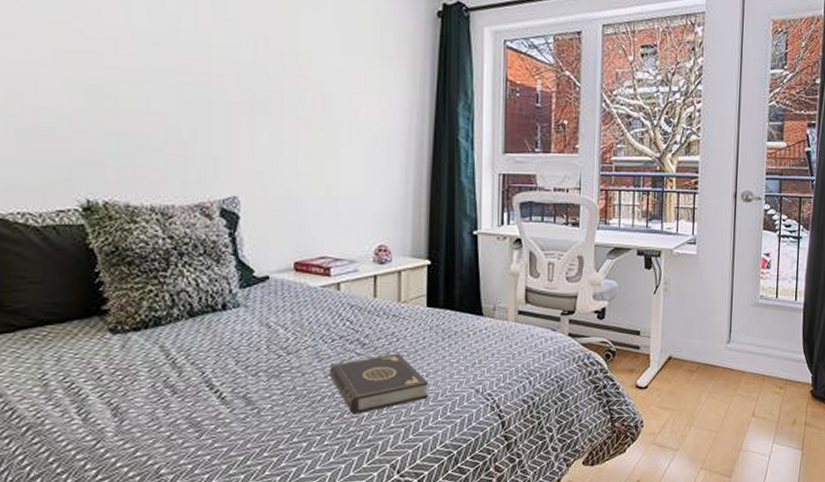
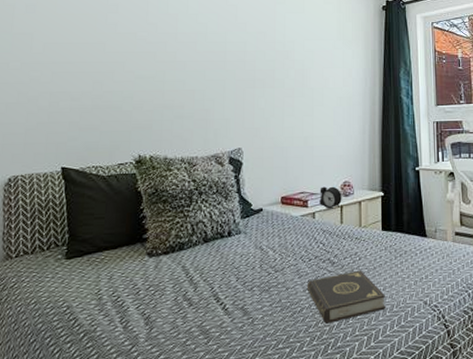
alarm clock: none [346,251,376,279] -> present [320,186,342,209]

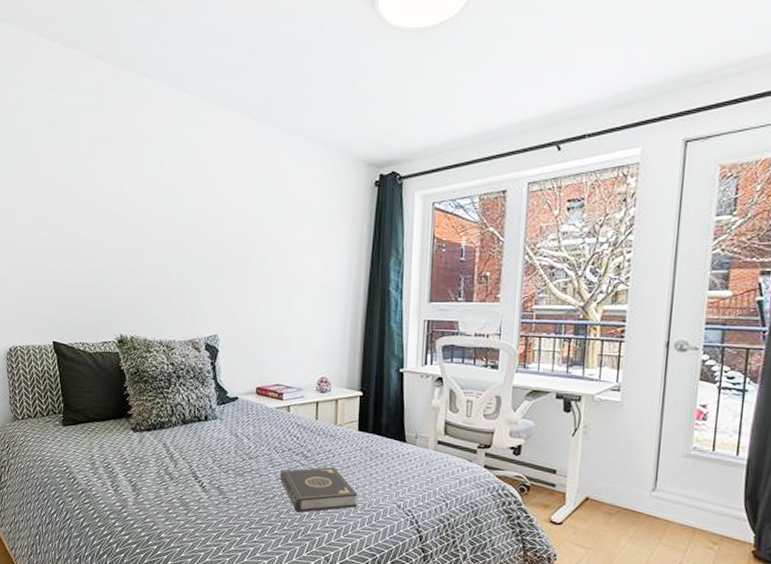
alarm clock: present [320,186,342,209] -> none [295,380,318,404]

